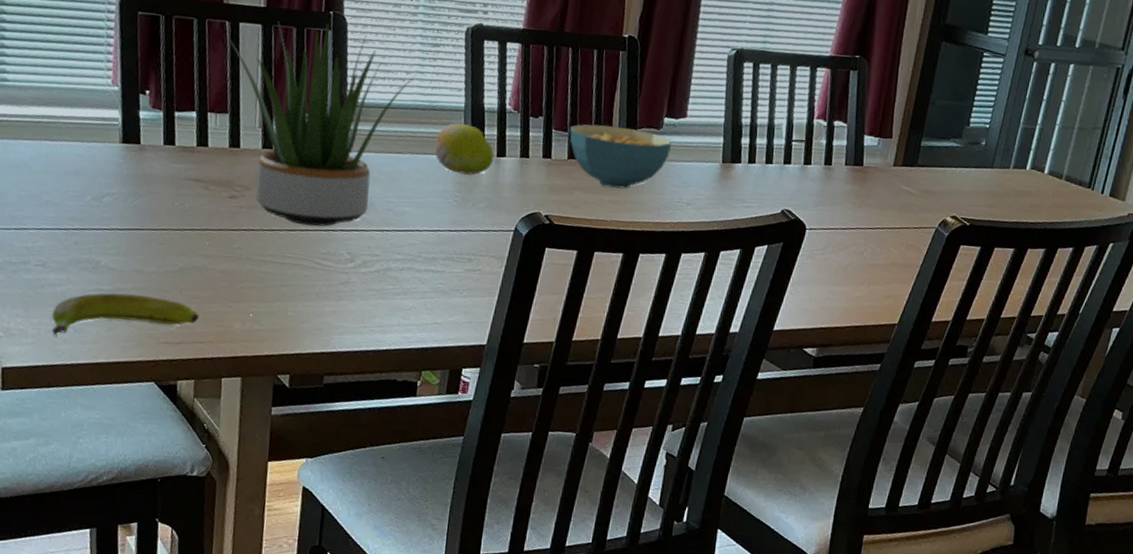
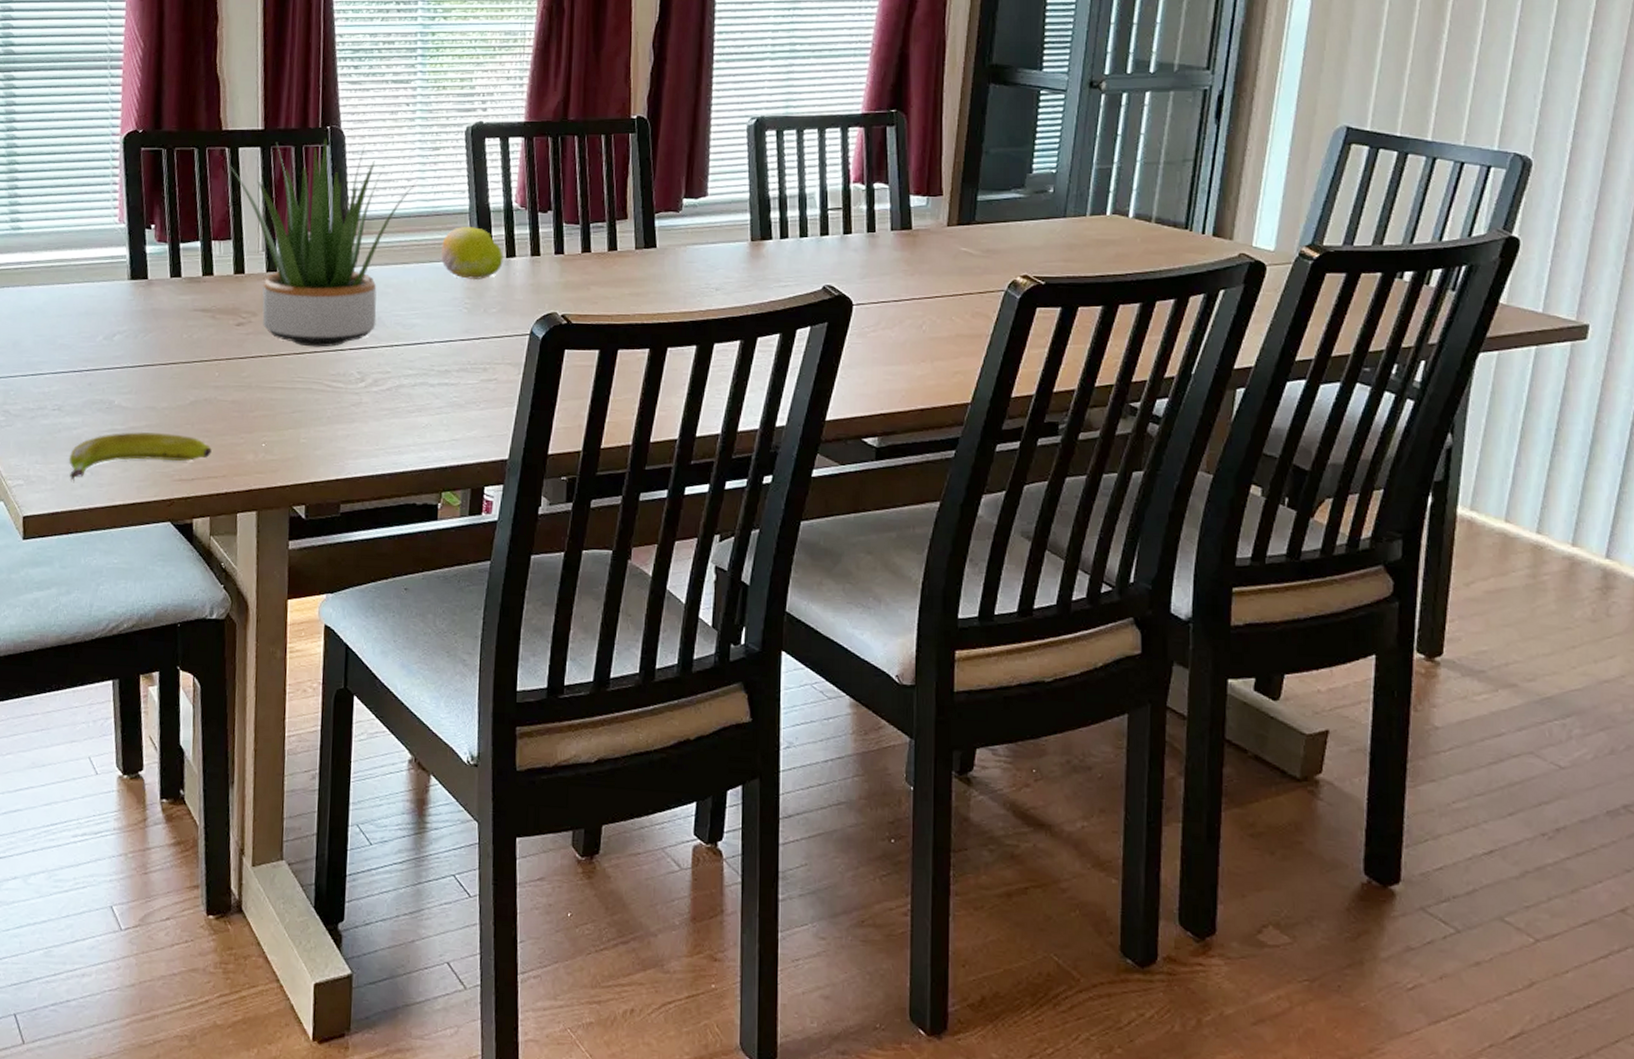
cereal bowl: present [570,124,672,189] -> none [582,213,694,280]

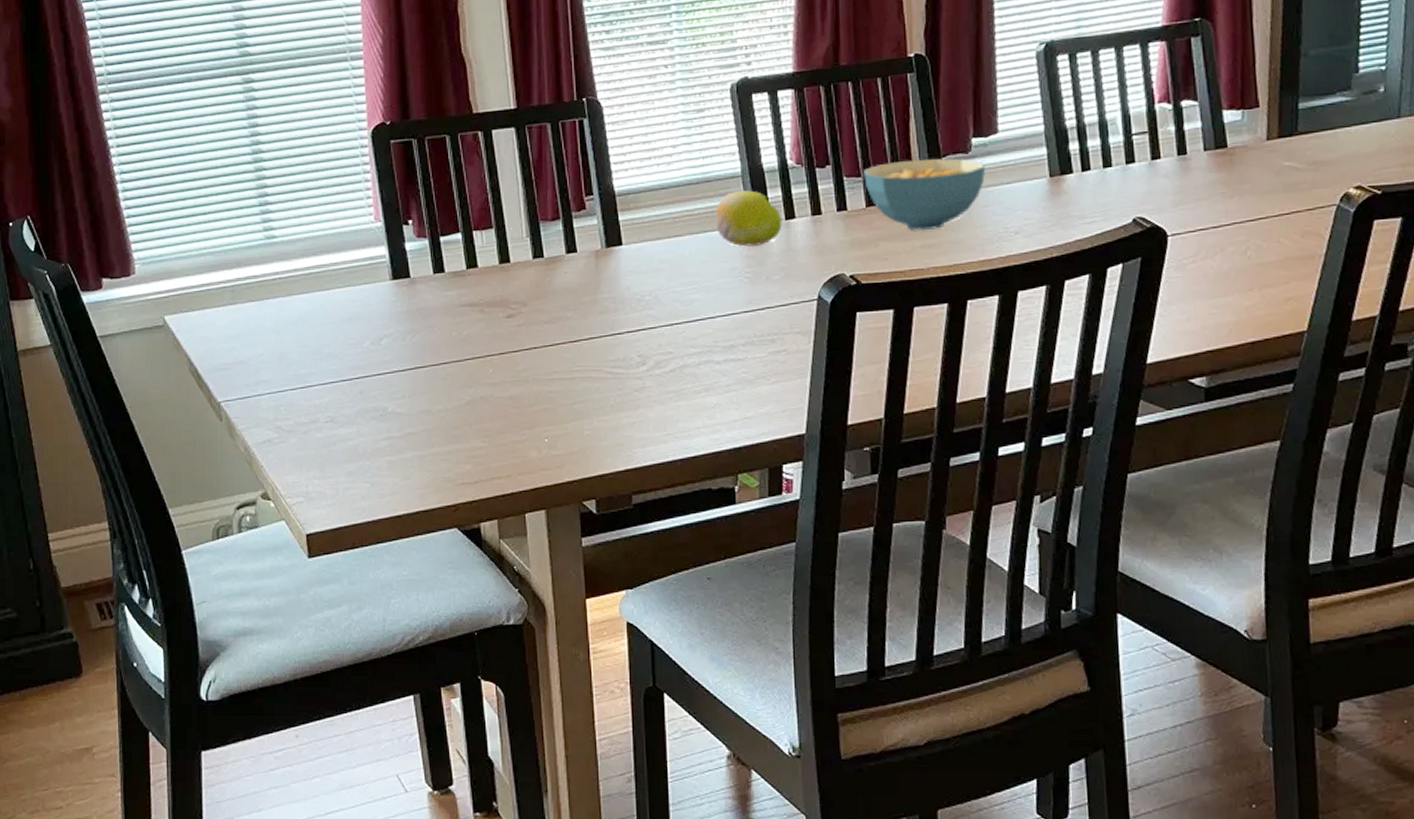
banana: present [69,431,212,481] -> none [347,436,493,494]
potted plant: present [228,138,418,348] -> none [482,111,684,334]
cereal bowl: none [582,213,694,280] -> present [864,158,986,231]

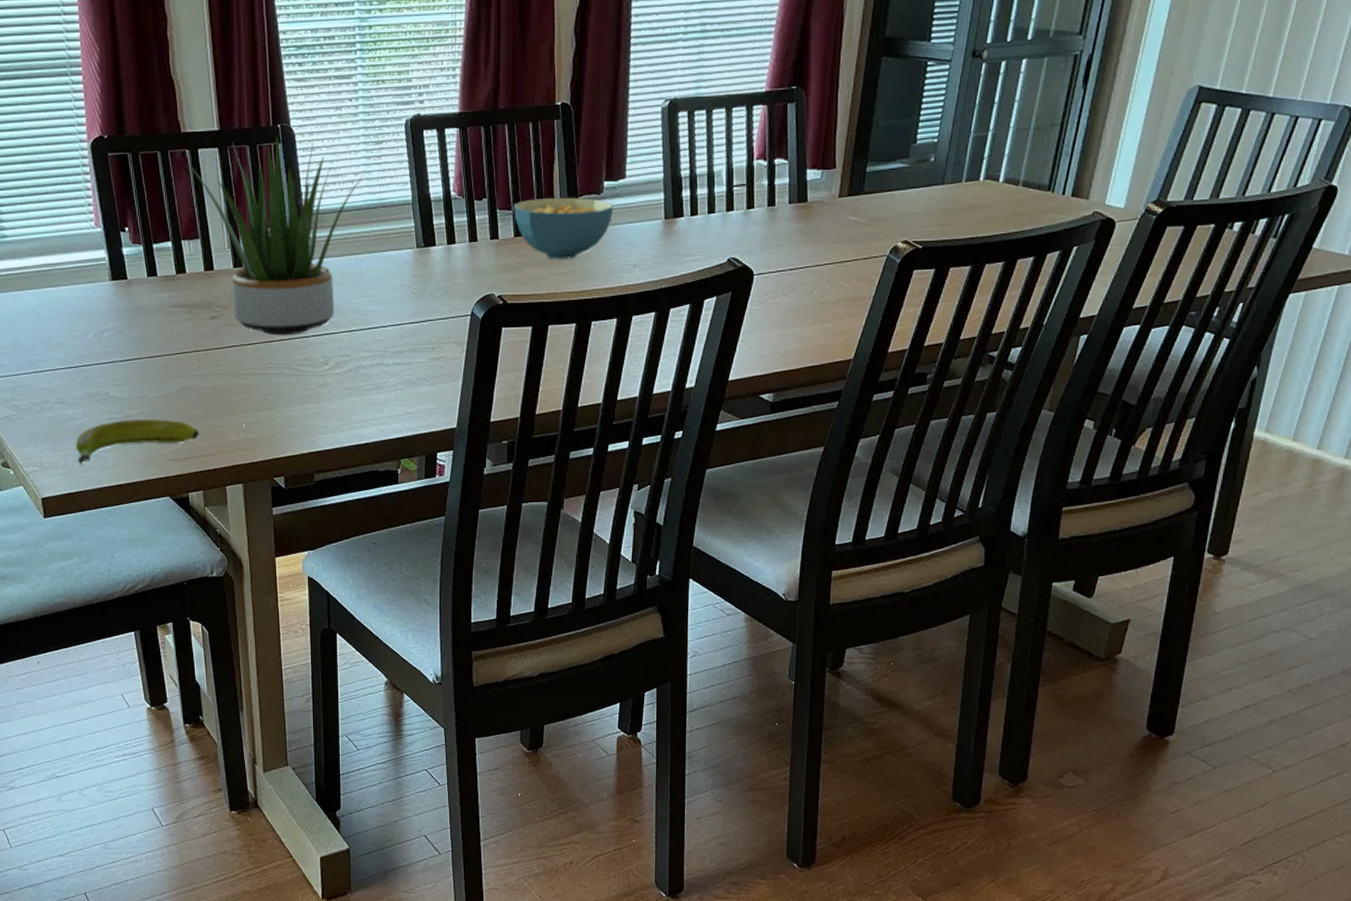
banana: none [347,436,493,494] -> present [75,418,199,465]
potted plant: none [482,111,684,334] -> present [190,136,364,336]
fruit: present [714,190,783,248] -> none [388,217,445,267]

